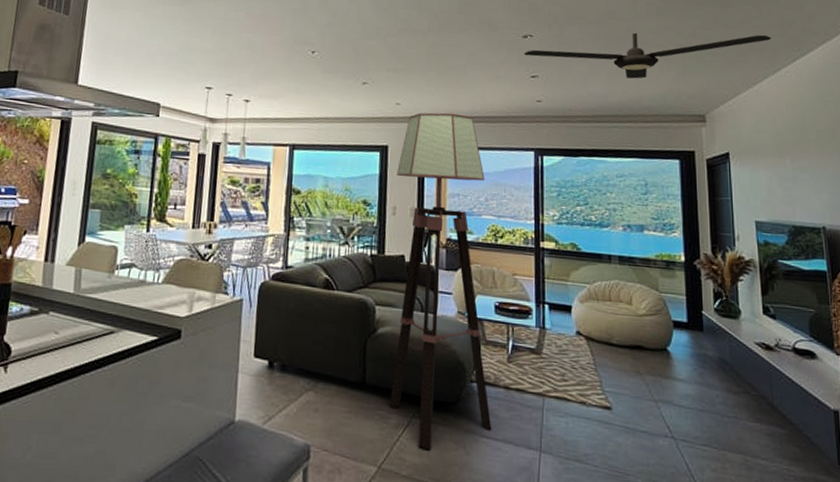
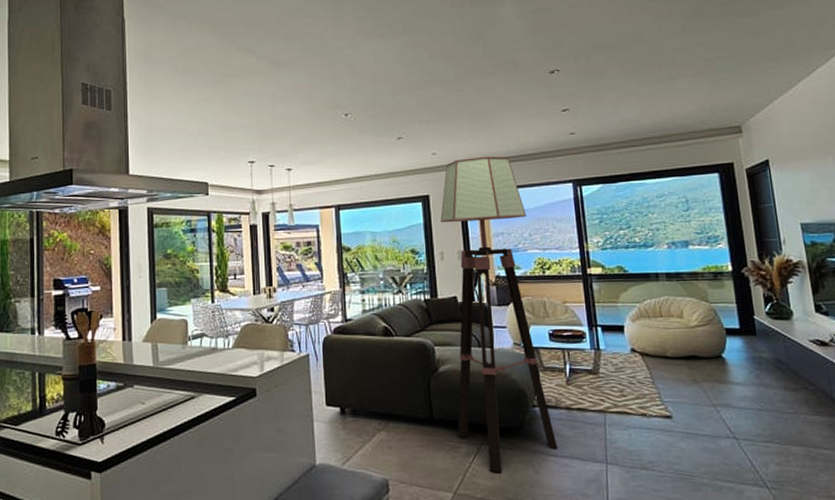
ceiling fan: present [524,32,771,79] -> none [552,38,803,100]

